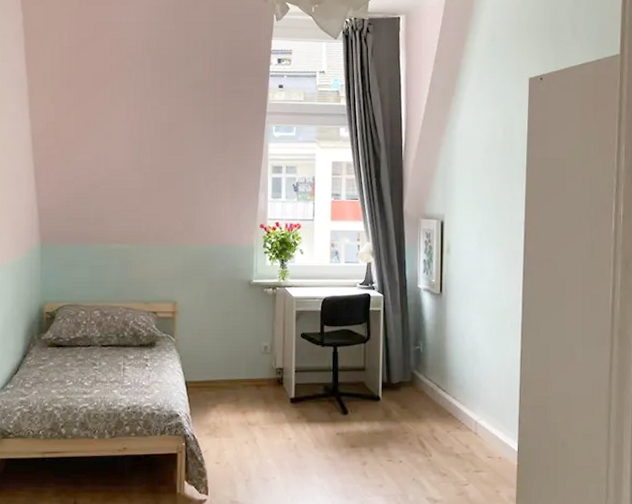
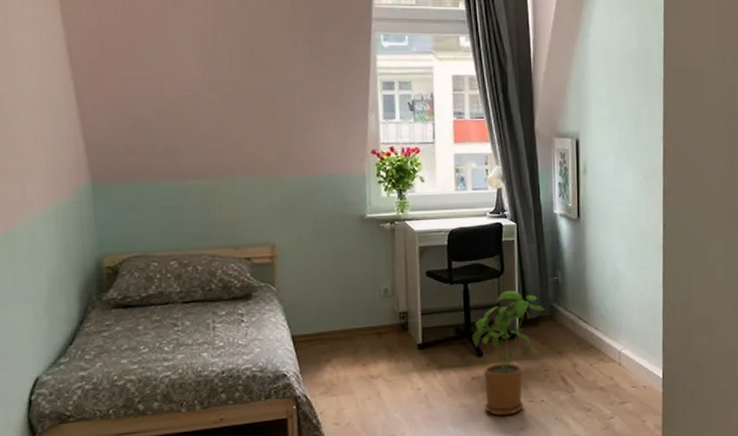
house plant: none [339,355,406,472] -> present [472,290,545,416]

